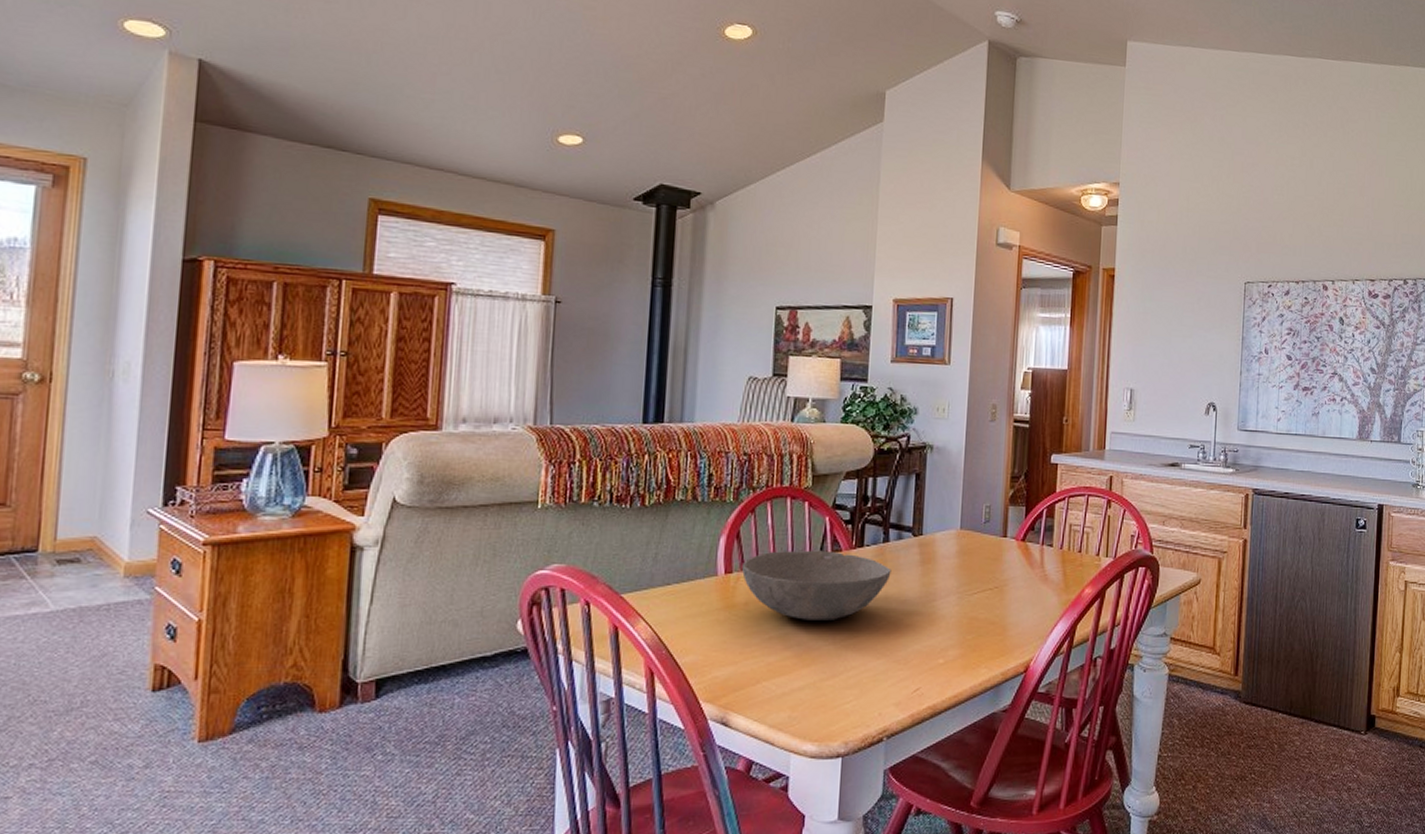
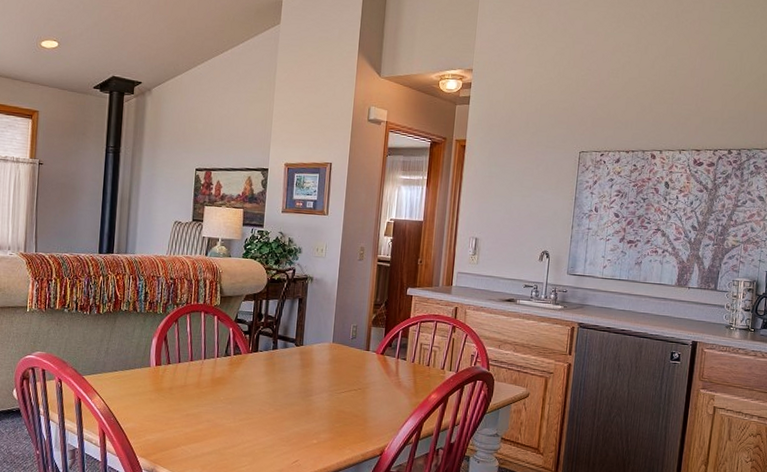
bowl: present [742,550,892,620] -> none [168,351,279,405]

